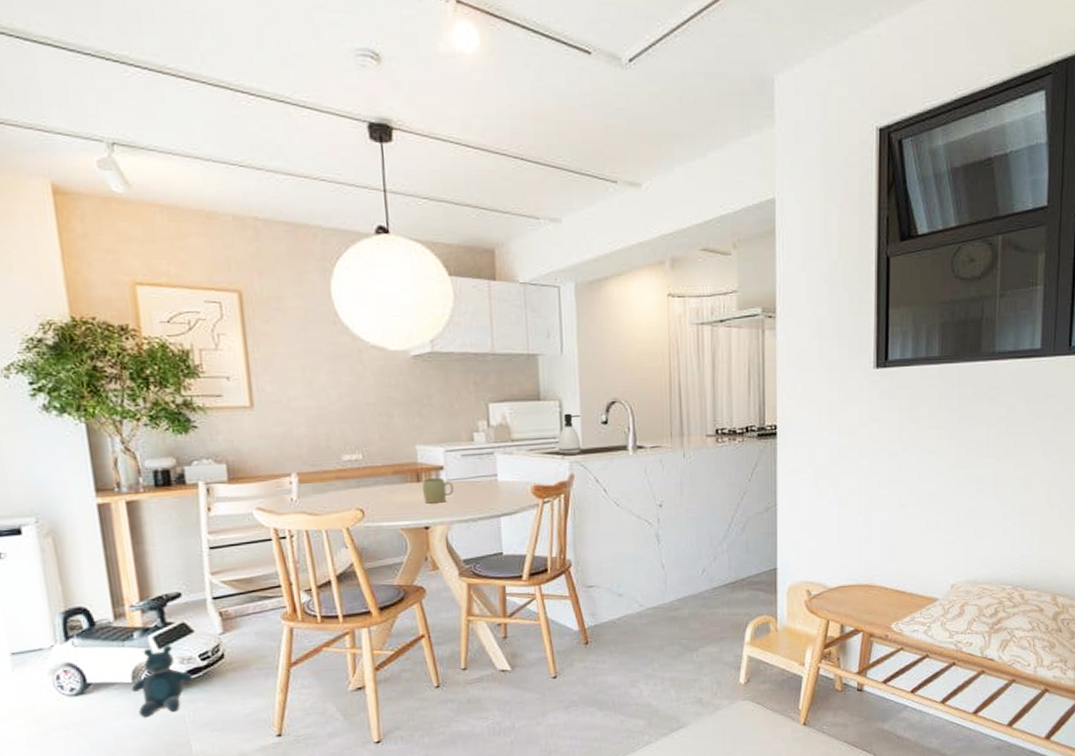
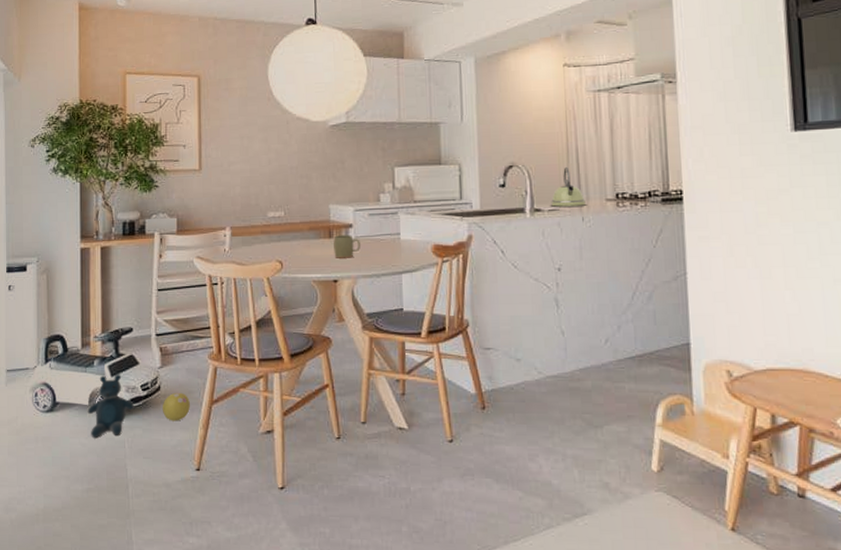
toy ball: none [228,658,264,690] -> present [162,392,190,421]
soap dispenser: present [557,413,581,456] -> none [457,176,480,217]
kettle: none [653,402,688,444] -> present [551,166,587,208]

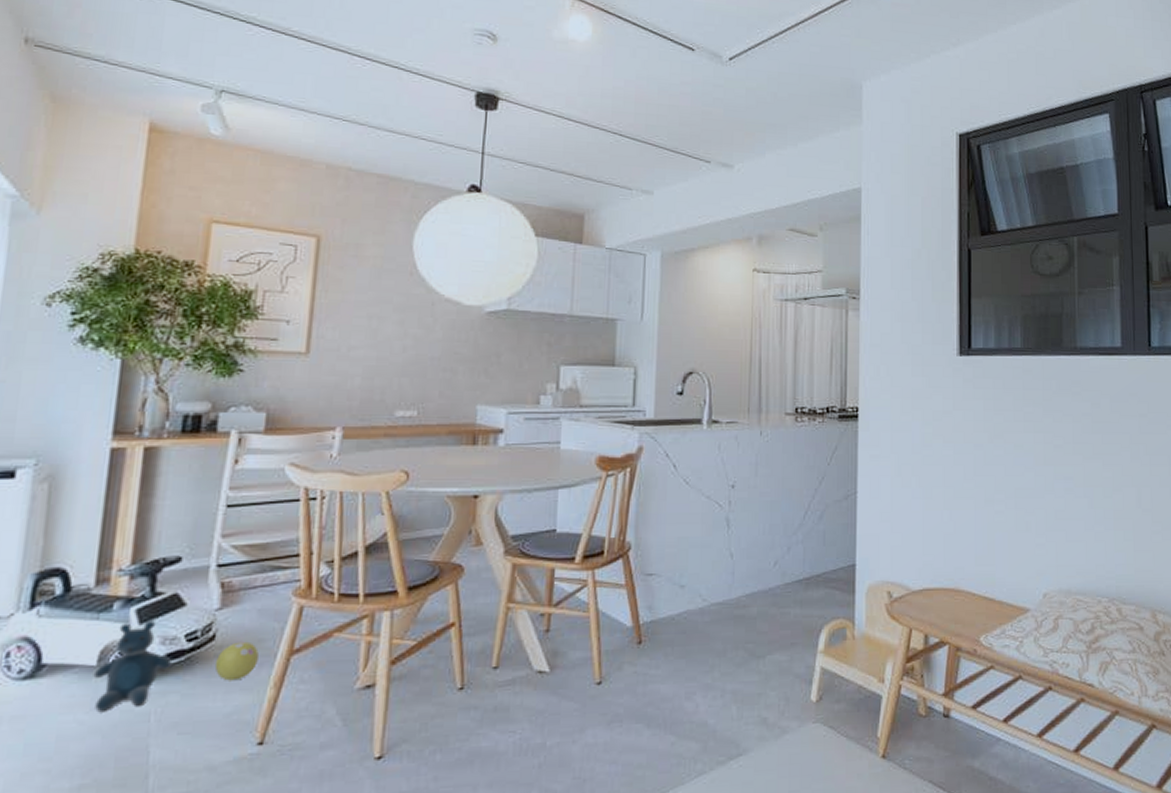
mug: present [333,235,360,258] -> none [477,442,511,469]
kettle: present [551,166,587,208] -> none [730,376,766,421]

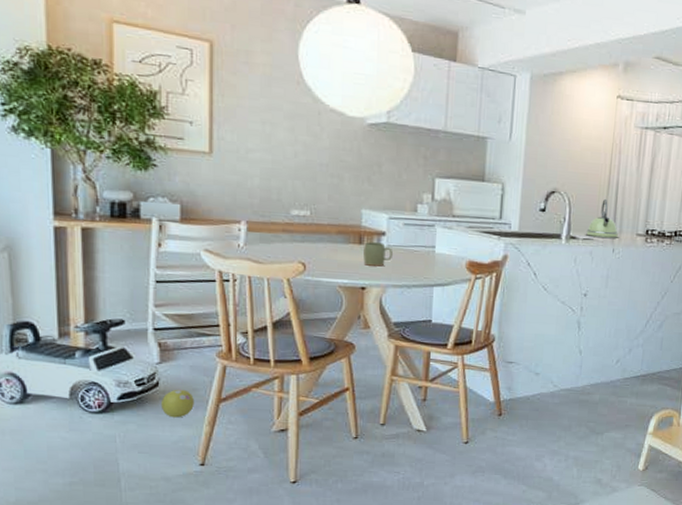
stuffed toy: present [93,620,171,711] -> none [68,368,126,432]
mug: none [477,442,511,469] -> present [363,242,392,267]
kettle: none [730,376,766,421] -> present [586,198,619,239]

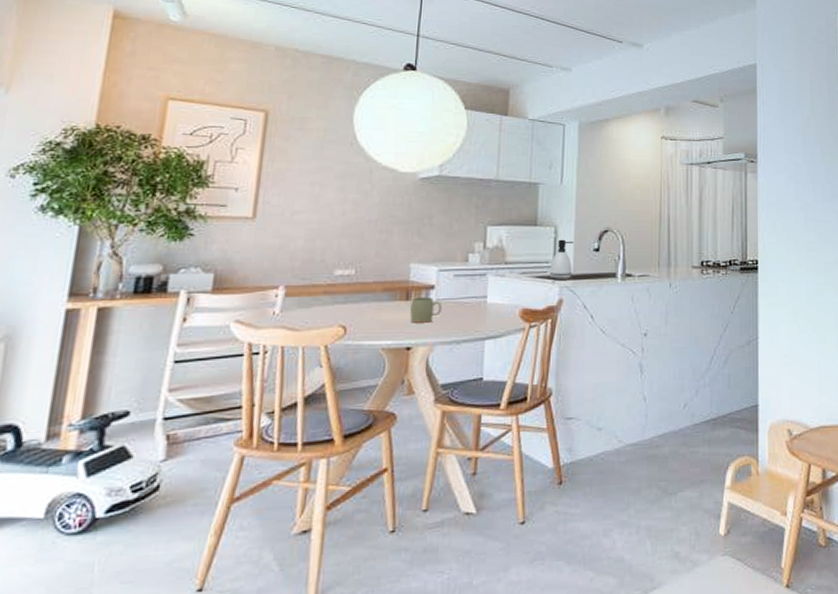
toy ball: present [160,389,194,418] -> none [158,491,201,530]
soap dispenser: none [495,197,521,238] -> present [549,239,574,281]
kettle: present [586,198,619,239] -> none [642,233,675,274]

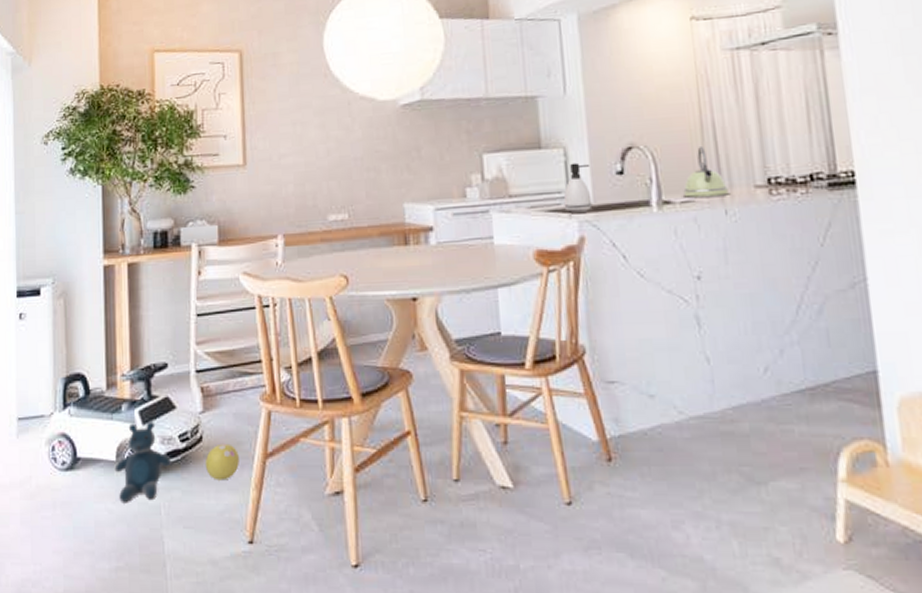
stuffed toy: none [40,473,116,563] -> present [114,421,171,502]
toy ball: none [158,491,201,530] -> present [205,443,239,481]
mug: present [410,297,442,323] -> none [410,240,444,271]
kettle: none [642,233,675,274] -> present [683,145,731,198]

